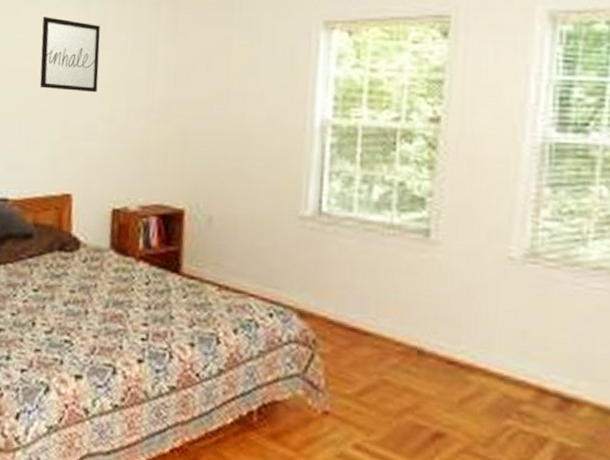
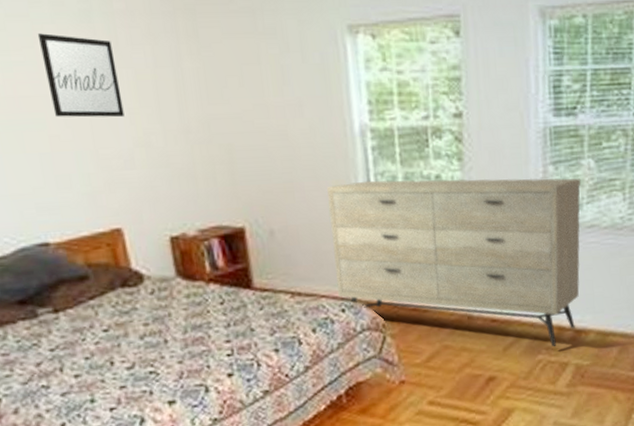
dresser: none [268,178,588,414] -> present [327,178,581,347]

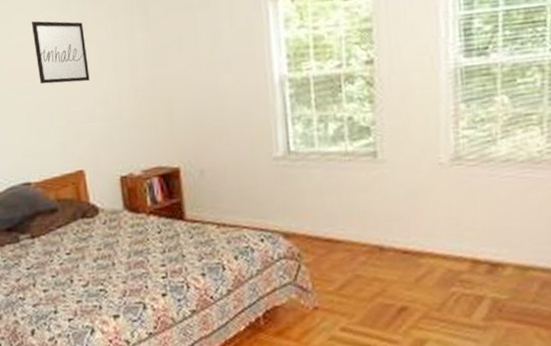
dresser: present [327,178,581,347] -> none [250,114,495,280]

